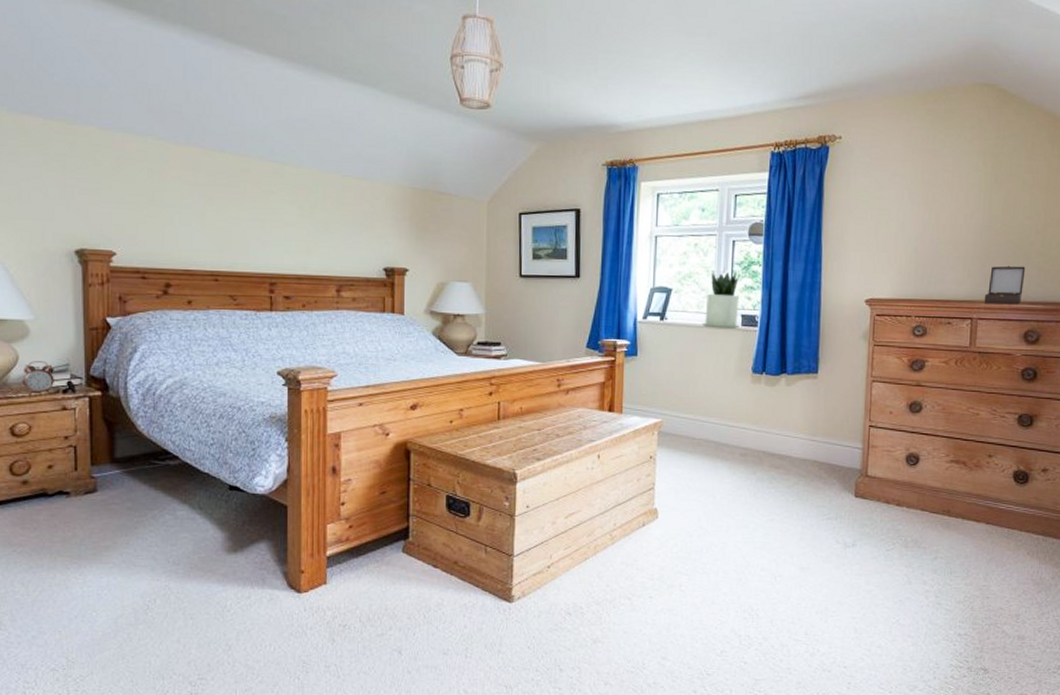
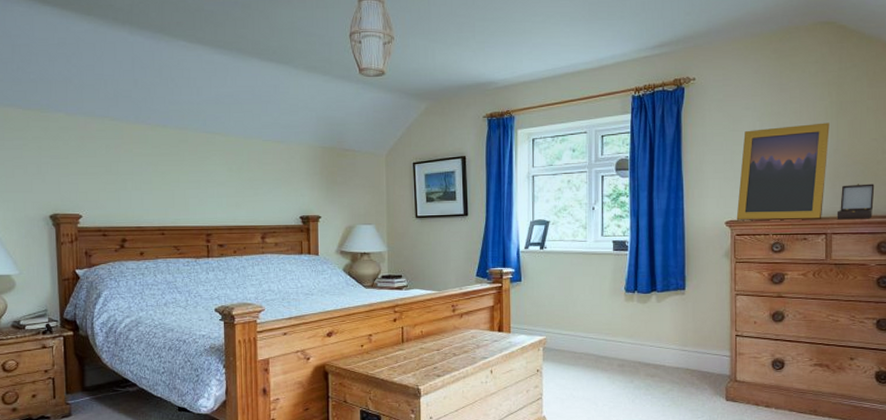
alarm clock: present [22,361,54,394] -> none [10,308,36,336]
planter: present [702,270,740,329] -> none [578,203,612,254]
picture frame: none [877,196,983,303] -> present [736,123,830,220]

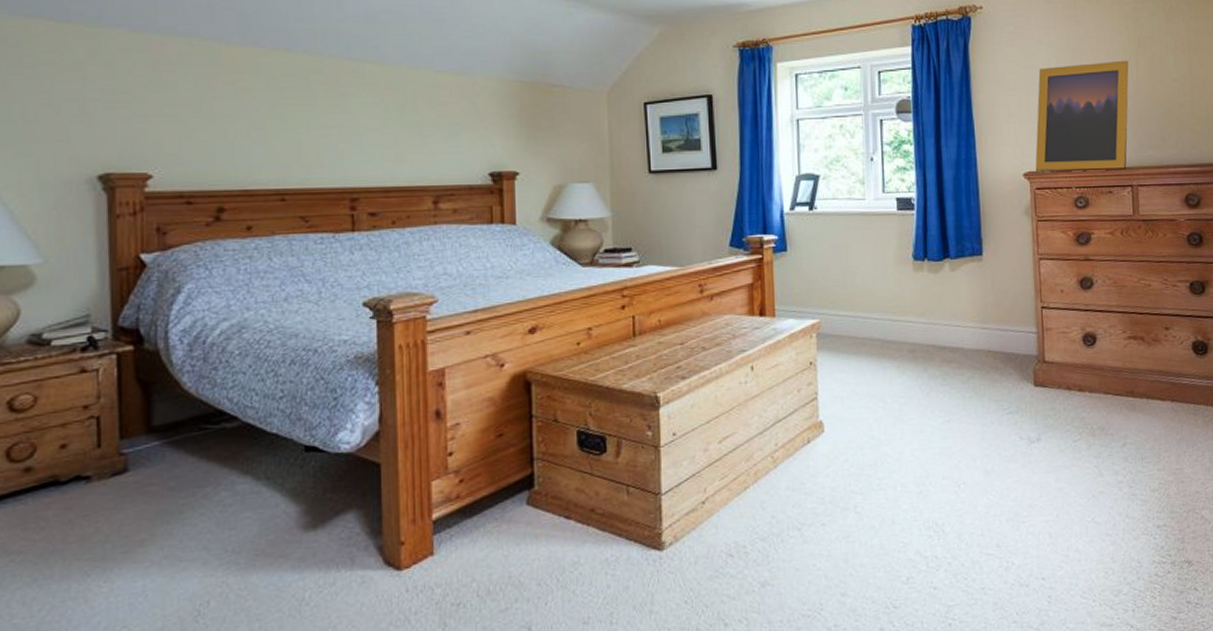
jewelry box: present [837,183,875,220] -> none [1141,129,1179,170]

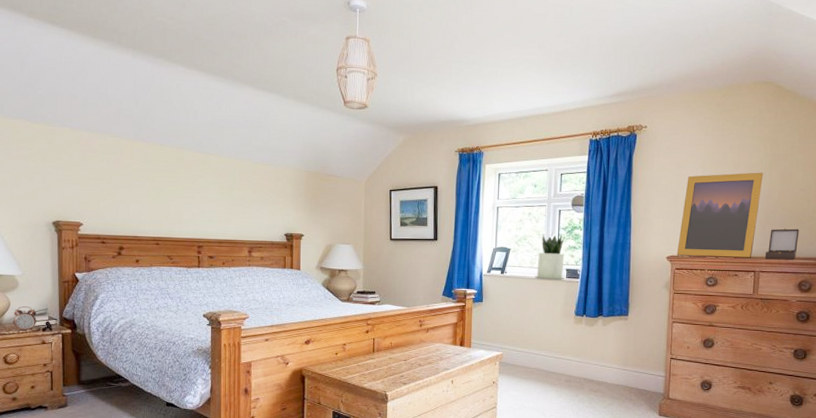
alarm clock: none [25,314,69,357] -> present [13,306,36,332]
planter: none [855,152,896,215] -> present [534,234,565,280]
jewelry box: none [1141,129,1179,170] -> present [765,228,799,260]

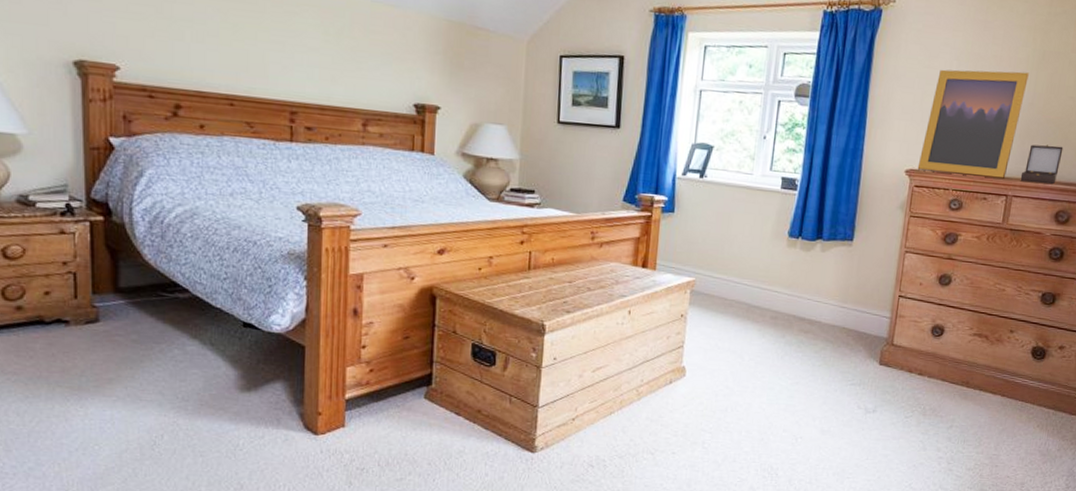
alarm clock: present [13,306,36,332] -> none [15,179,51,215]
planter: present [534,234,565,280] -> none [741,130,784,191]

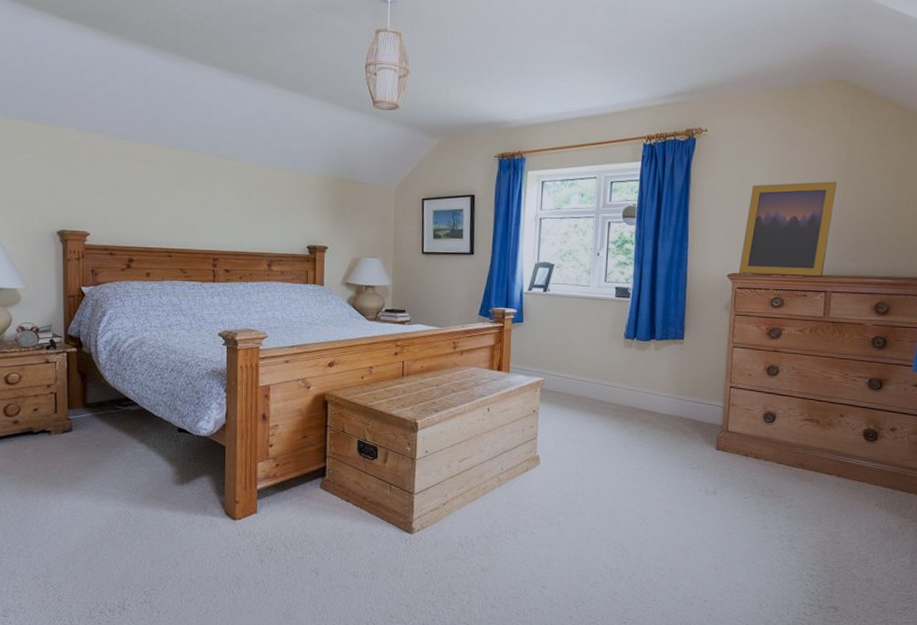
alarm clock: none [15,179,51,215] -> present [15,322,40,350]
jewelry box: present [1020,144,1063,185] -> none [837,244,877,280]

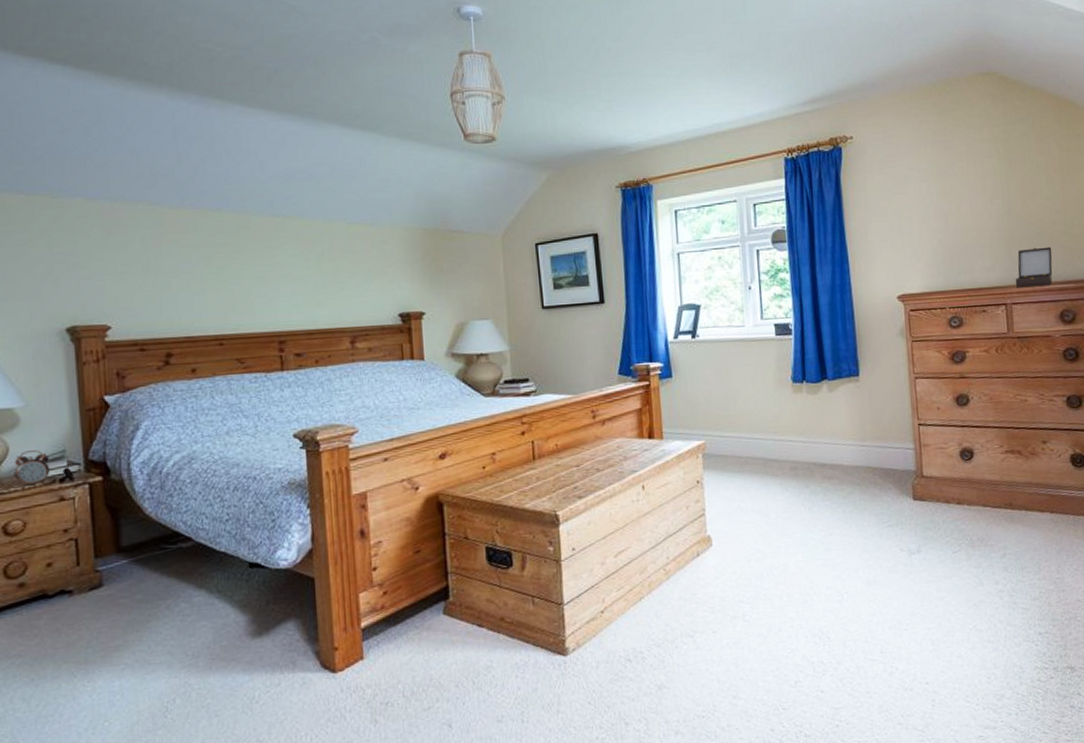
picture frame: present [738,181,837,278] -> none [908,182,1001,294]
jewelry box: none [837,244,877,280] -> present [1015,247,1053,288]

